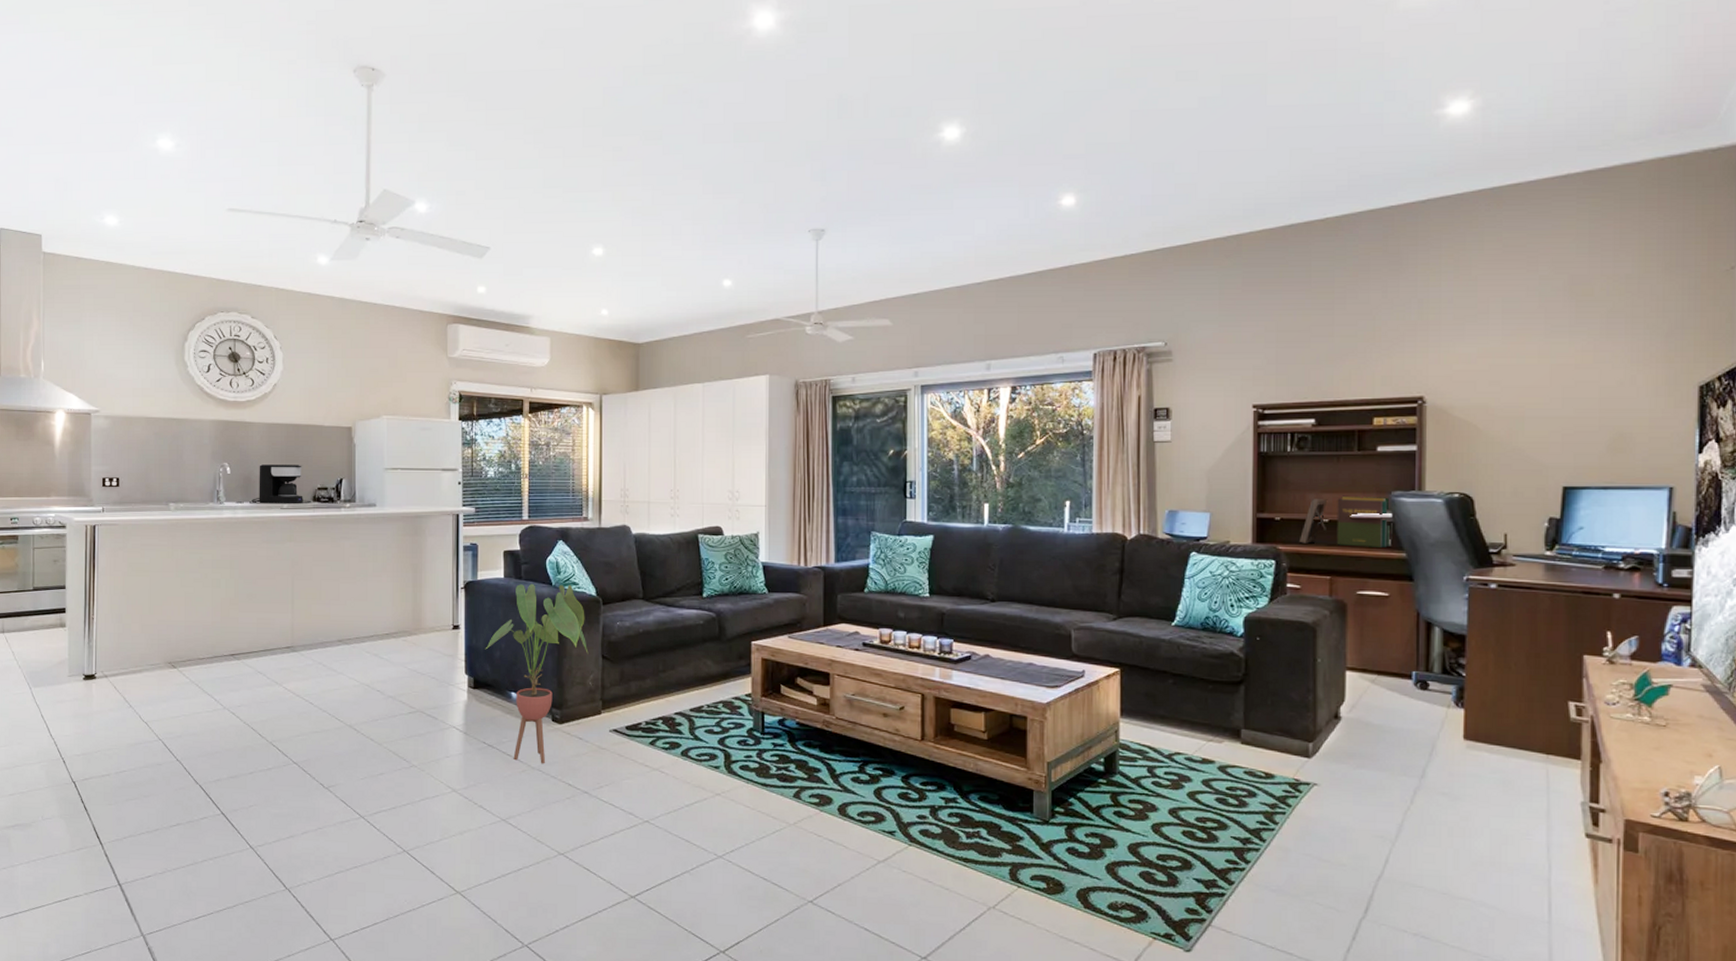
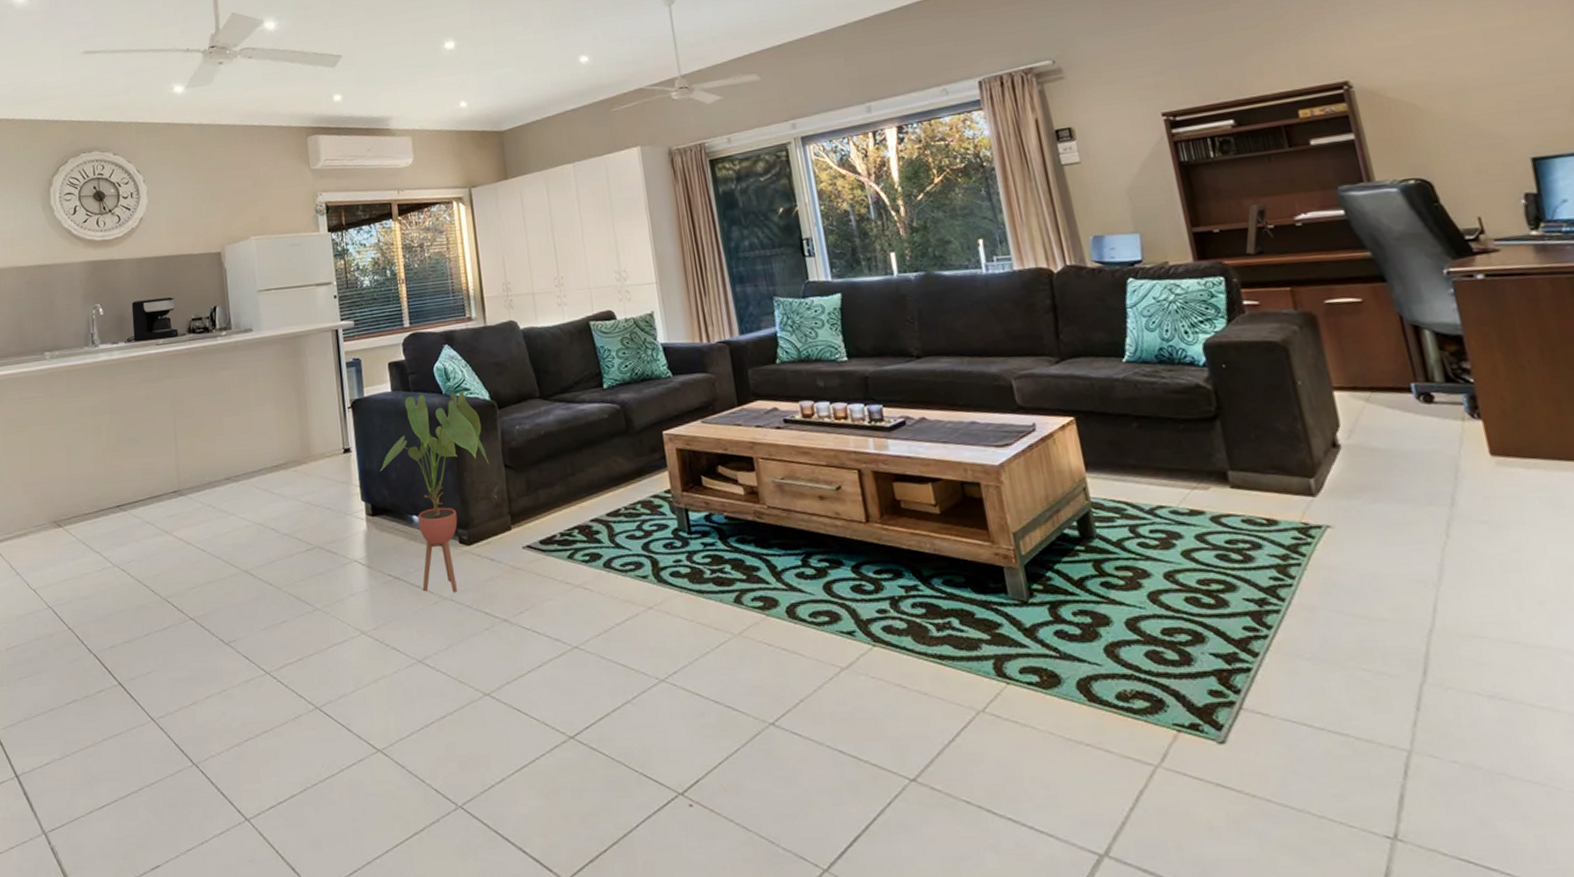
books: present [1336,497,1391,548] -> none [1278,193,1351,252]

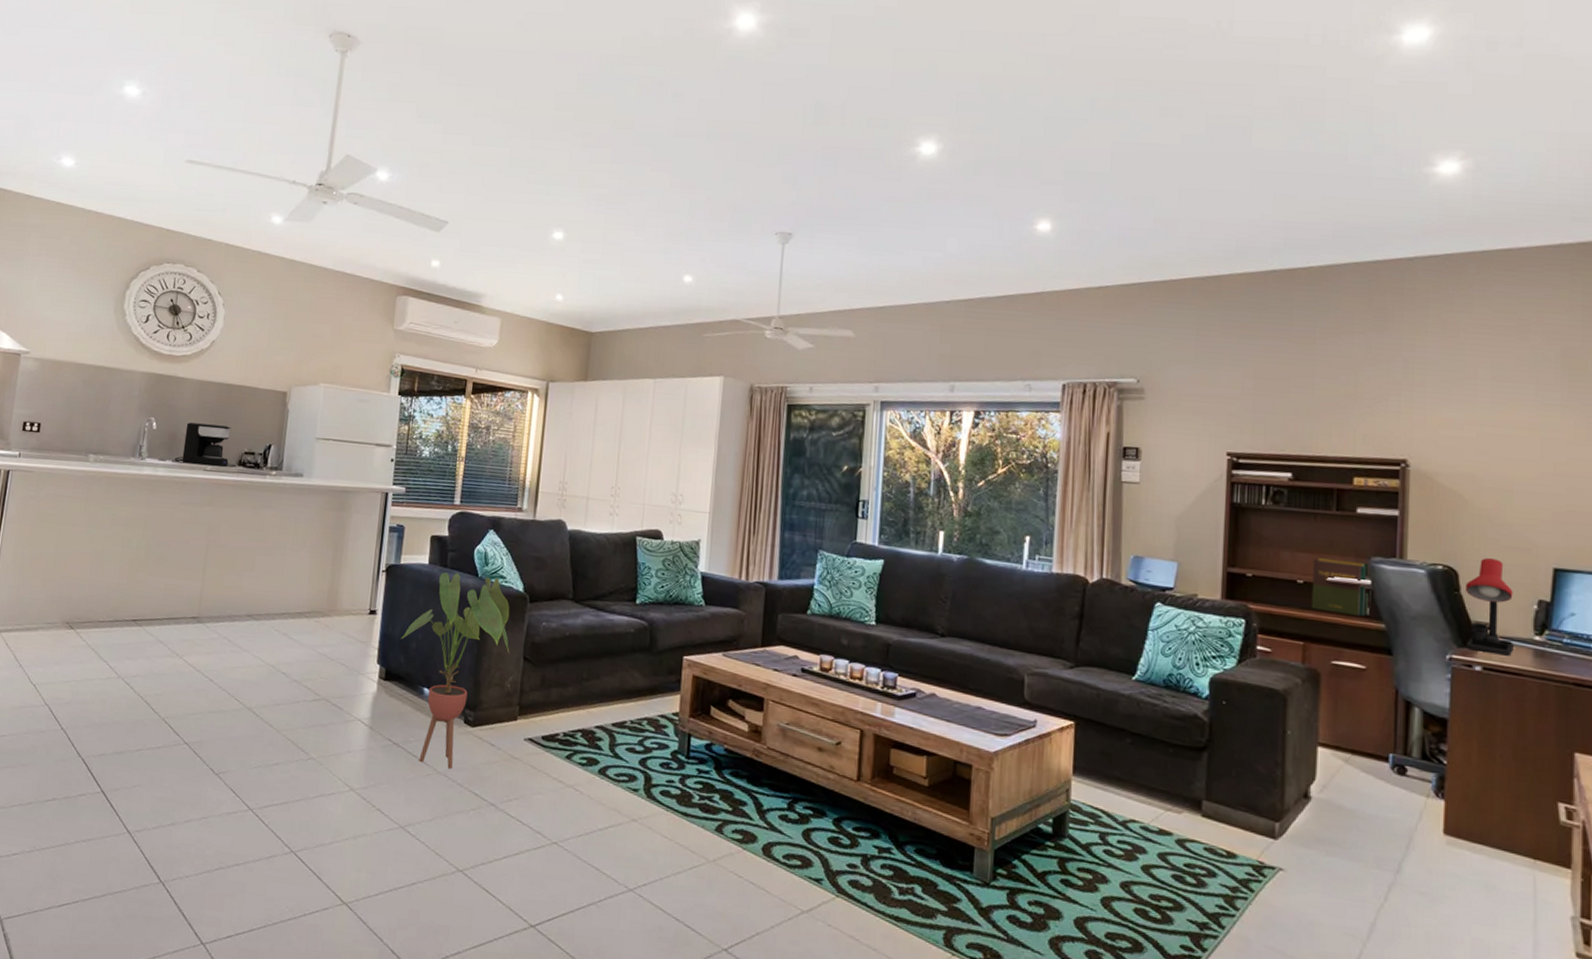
picture frame: present [1246,203,1275,255] -> none [1272,557,1302,605]
books: none [1278,193,1351,252] -> present [1311,557,1369,617]
desk lamp: none [1444,161,1512,260] -> present [1466,558,1514,656]

